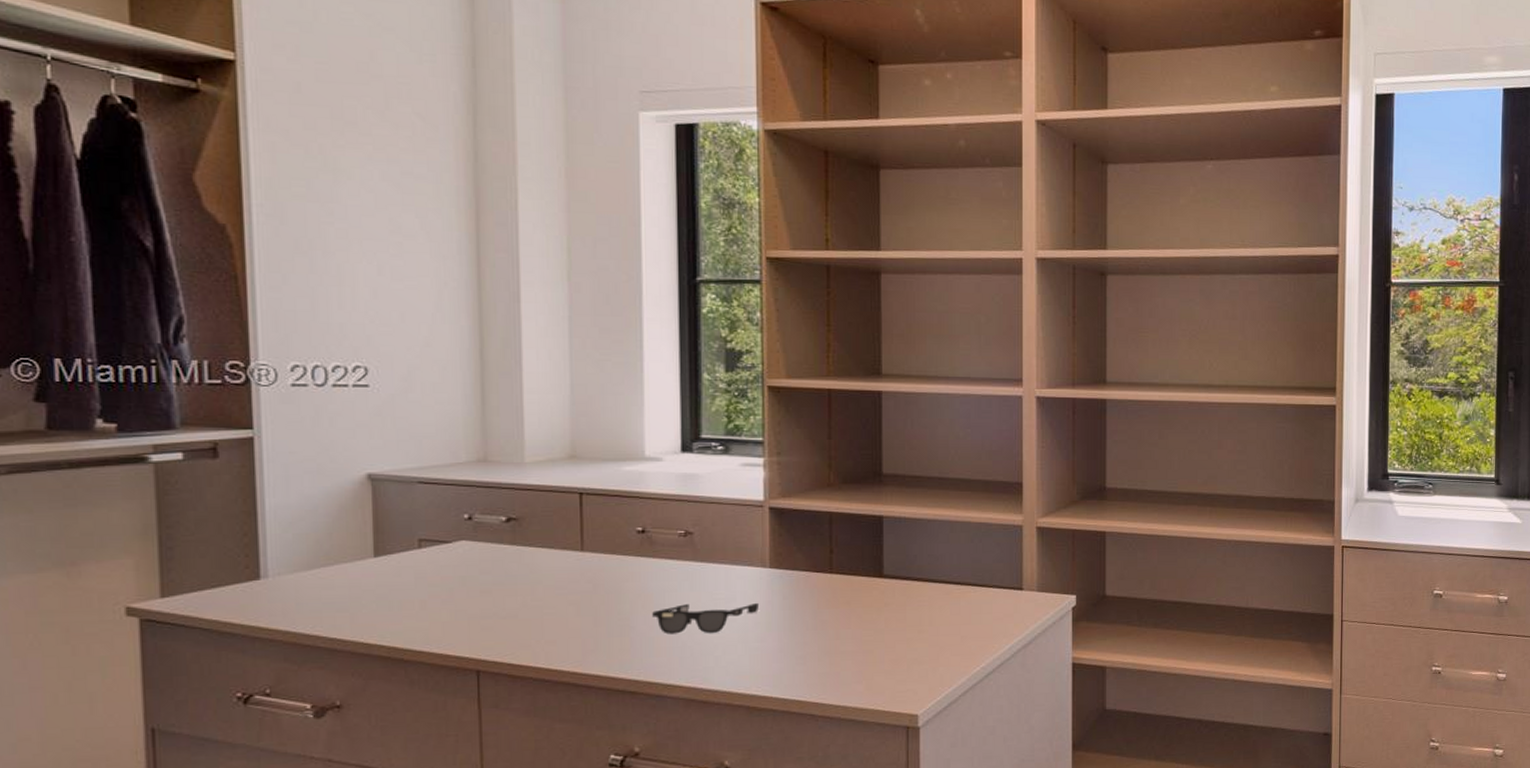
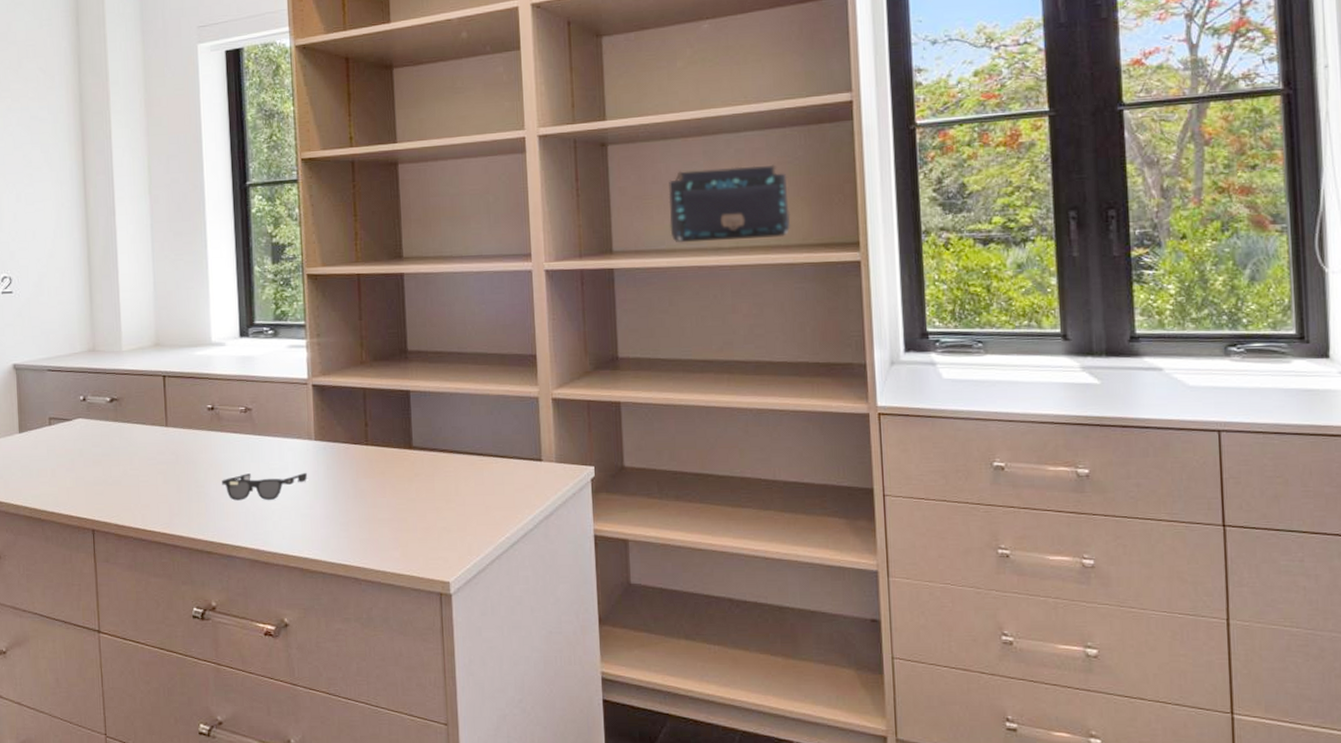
shoulder bag: none [1164,306,1277,379] -> present [668,164,791,243]

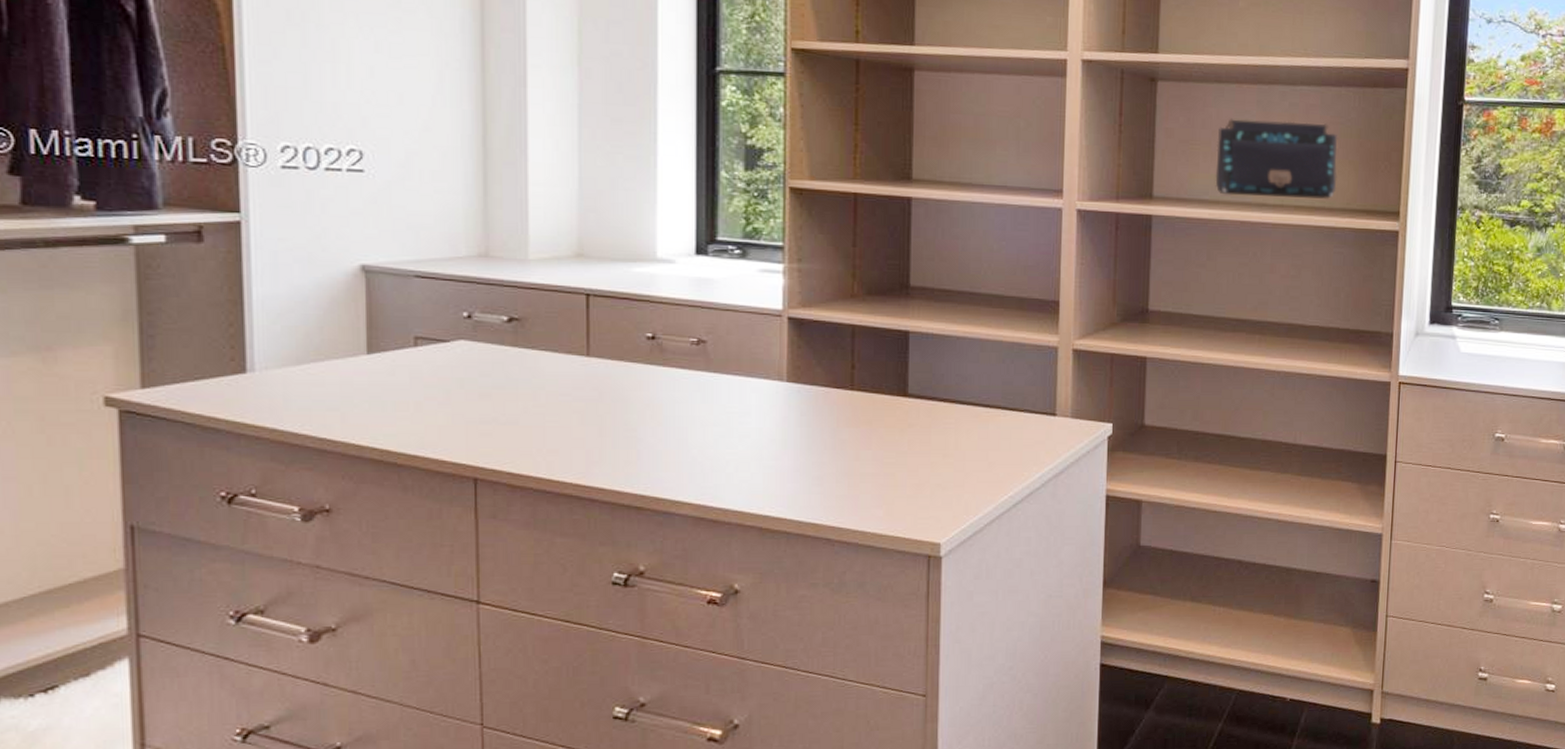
sunglasses: present [222,473,308,501] -> none [661,417,776,450]

